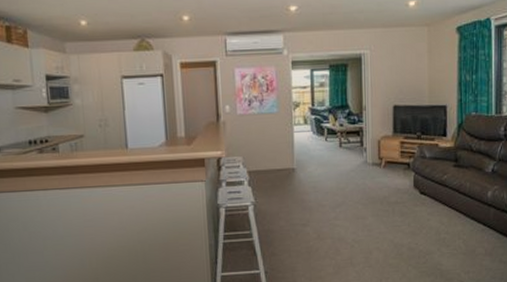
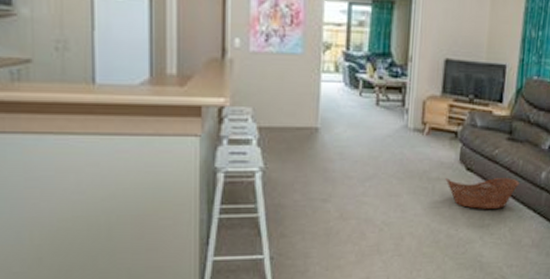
basket: none [403,198,468,226] -> present [445,178,519,209]

